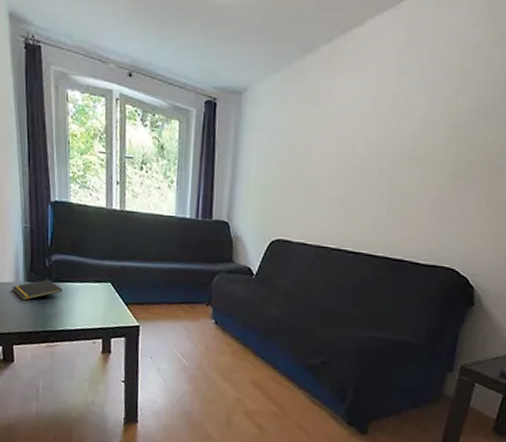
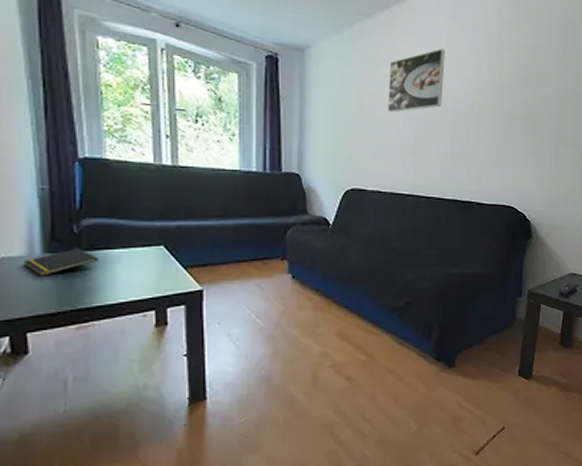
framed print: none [321,83,393,159] -> present [388,48,445,113]

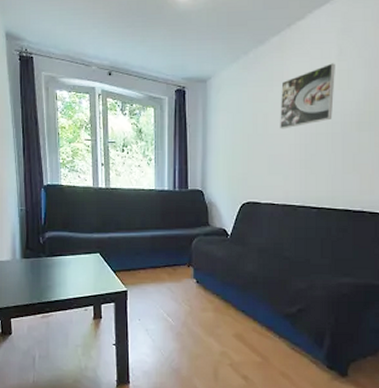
notepad: present [23,248,99,276] -> none [9,255,56,276]

